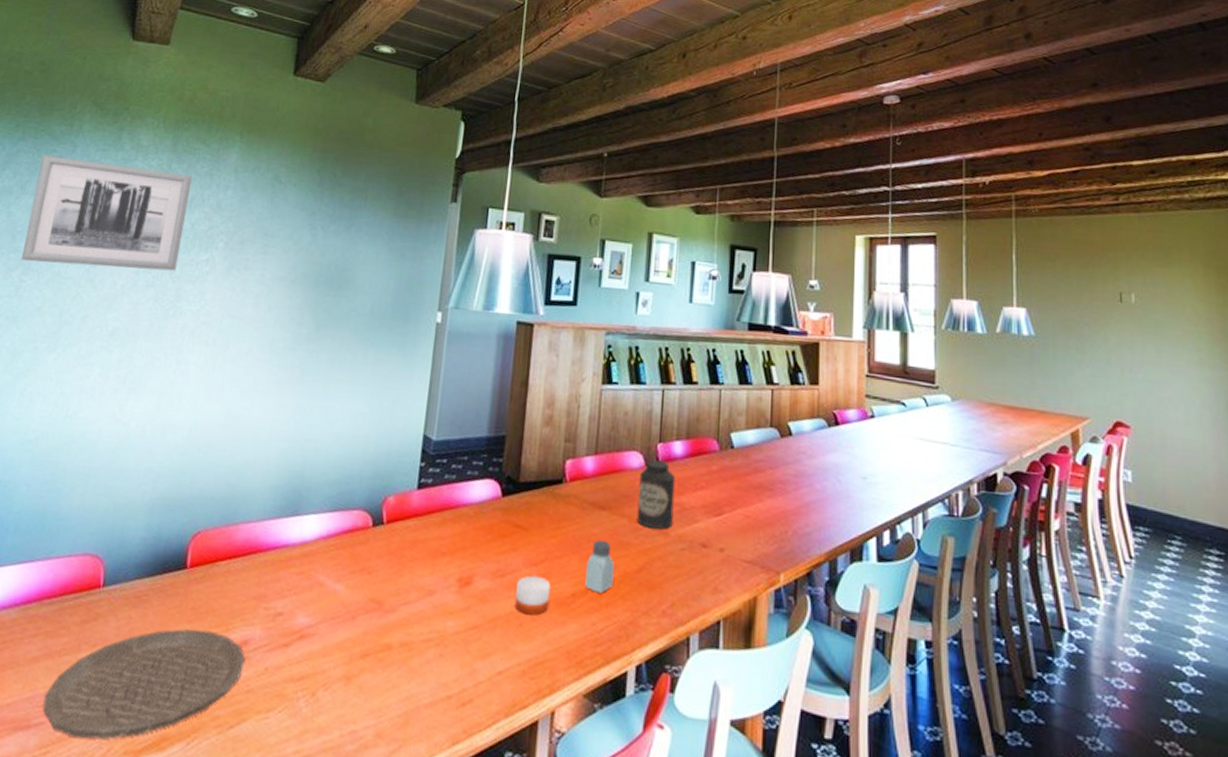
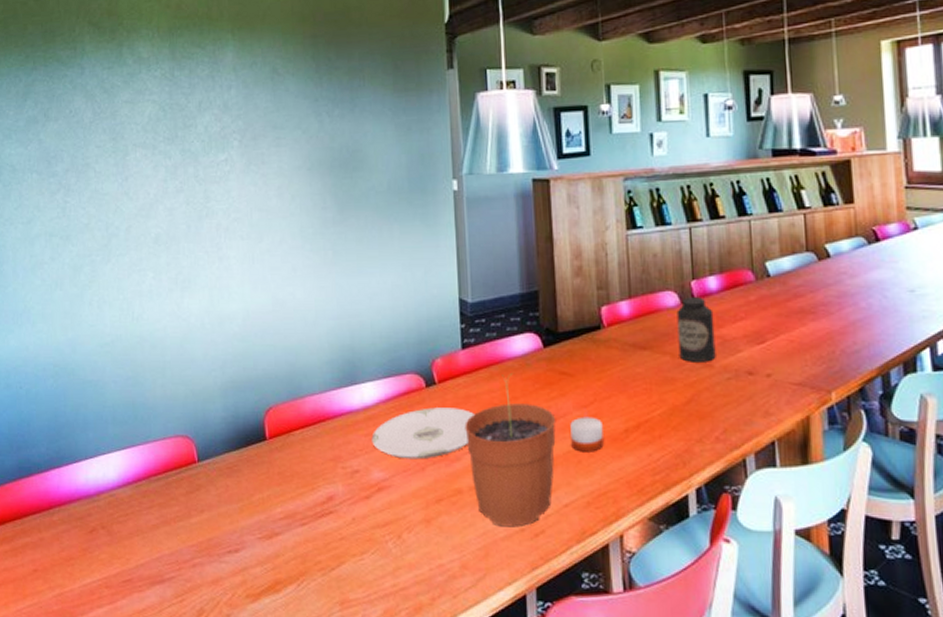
wall art: present [21,154,192,271] -> none [56,80,200,184]
plate: present [42,629,245,741] -> none [170,490,334,588]
plate: none [303,549,419,607] -> present [371,407,474,460]
plant pot: none [404,520,504,694] -> present [465,373,556,528]
saltshaker: present [585,539,614,593] -> none [635,378,663,427]

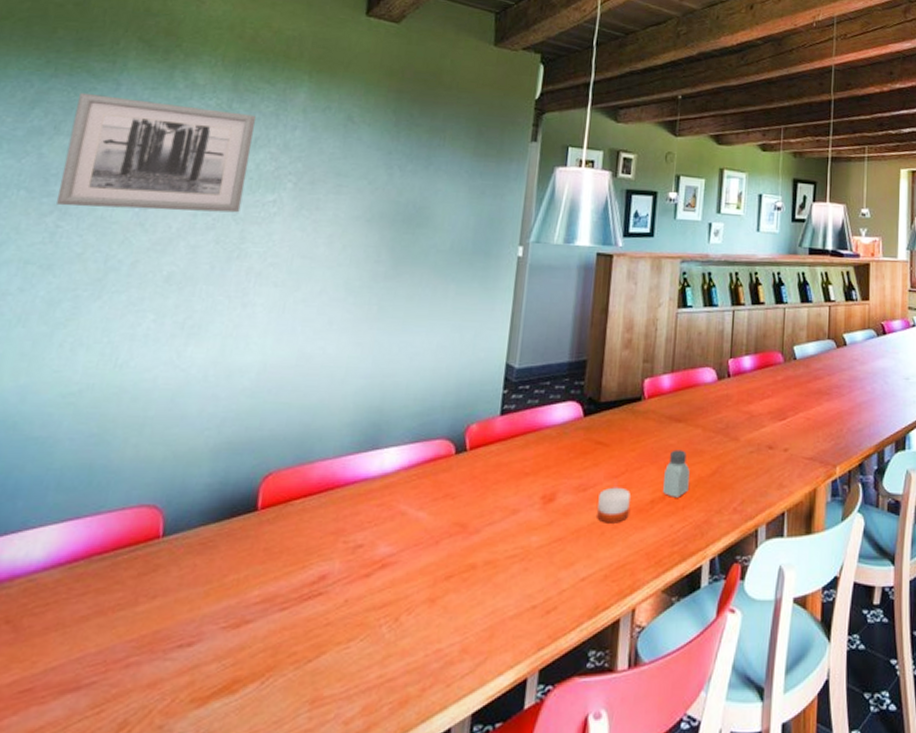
wall art: none [56,80,200,184] -> present [56,92,256,213]
plate: present [371,407,474,460] -> none [384,476,503,532]
plant pot: present [465,373,556,528] -> none [489,441,586,604]
saltshaker: none [635,378,663,427] -> present [663,449,690,498]
canister: present [676,297,716,362] -> none [710,374,745,436]

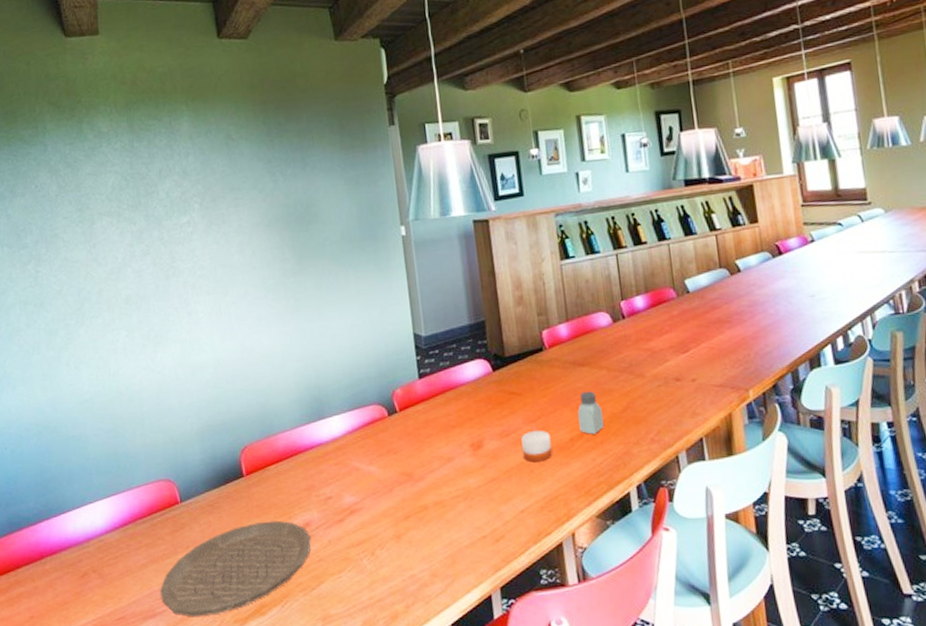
wall art: present [56,92,256,213] -> none [20,150,165,255]
plate: none [94,569,324,693] -> present [160,520,311,618]

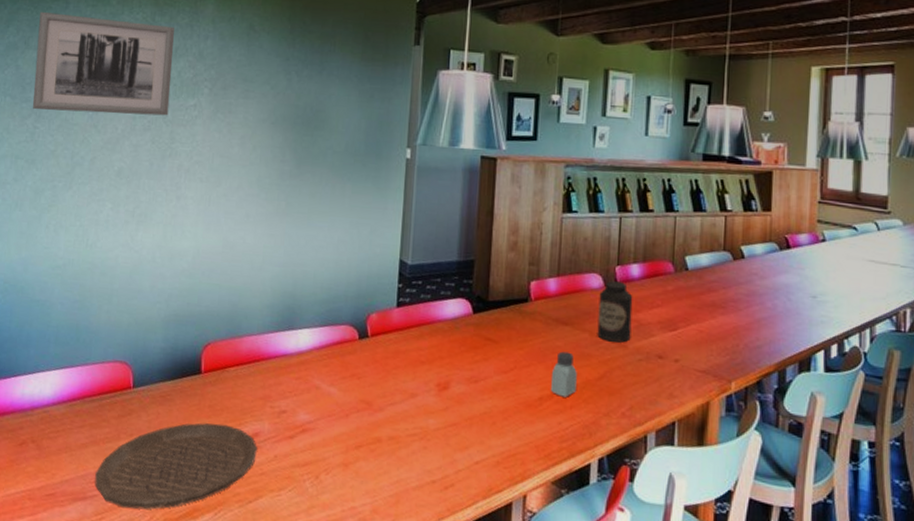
wall art: none [20,150,165,255] -> present [32,11,174,116]
candle: present [521,430,552,462] -> none [488,381,520,416]
canister: none [609,315,647,374] -> present [597,281,633,343]

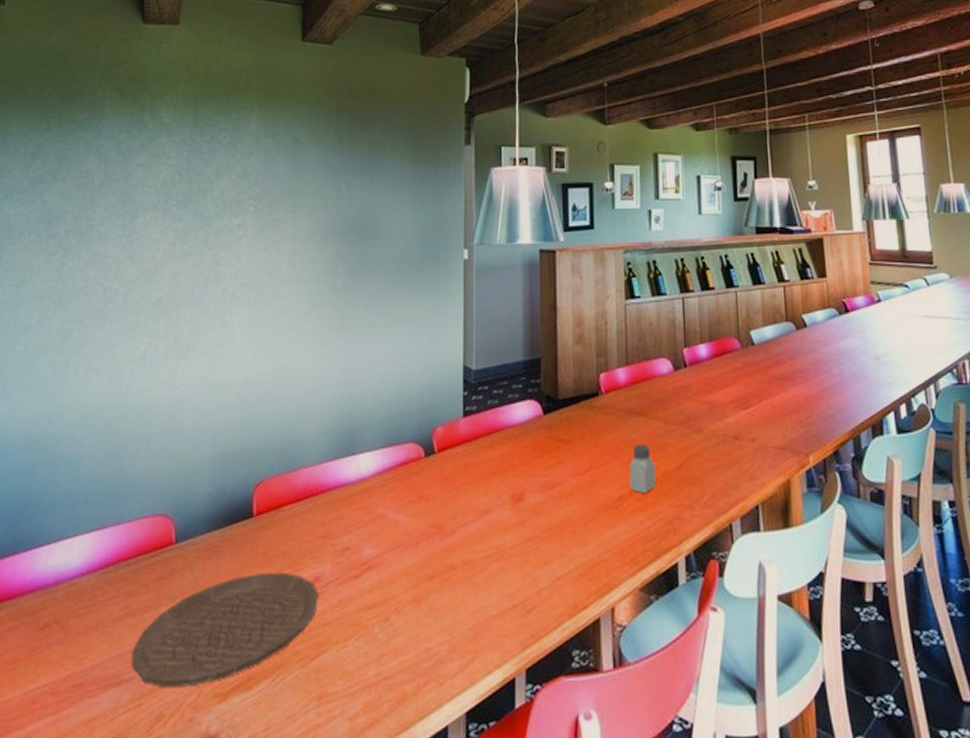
wall art: present [32,11,174,116] -> none [60,141,216,245]
canister: present [597,281,633,343] -> none [670,364,705,428]

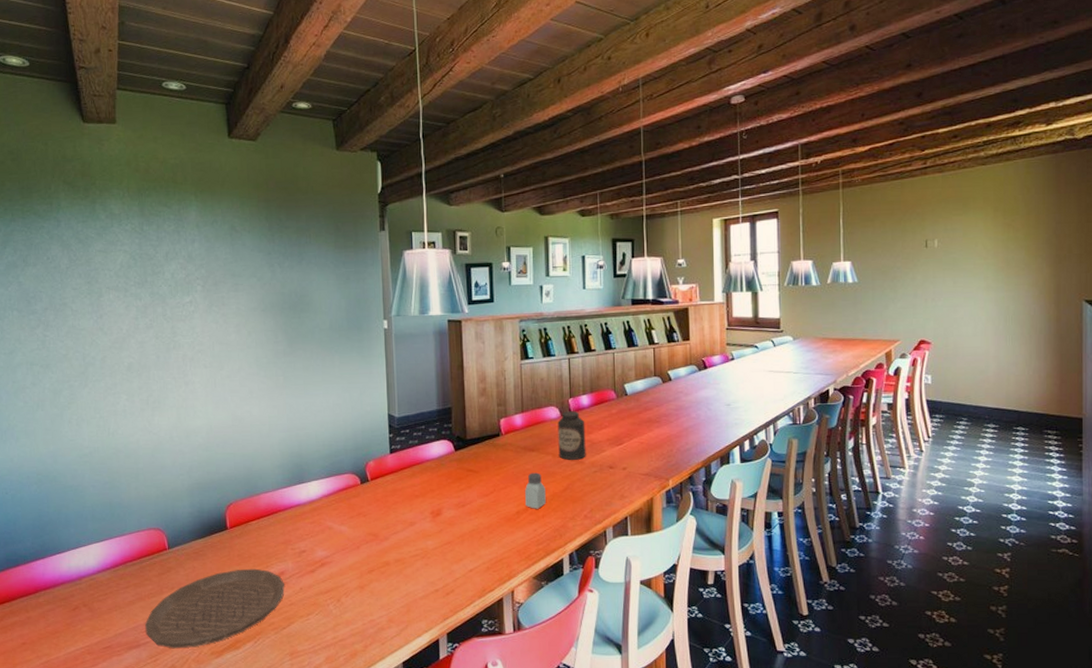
canister: none [670,364,705,428] -> present [557,411,586,460]

